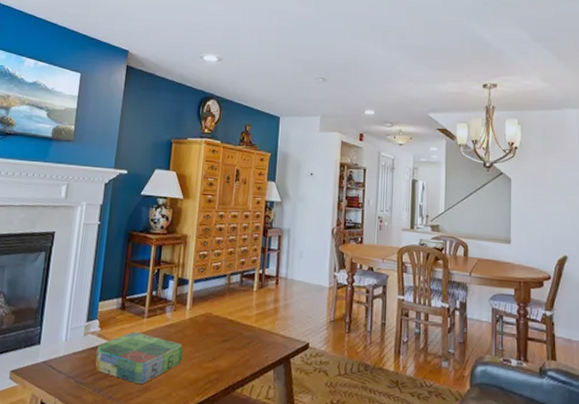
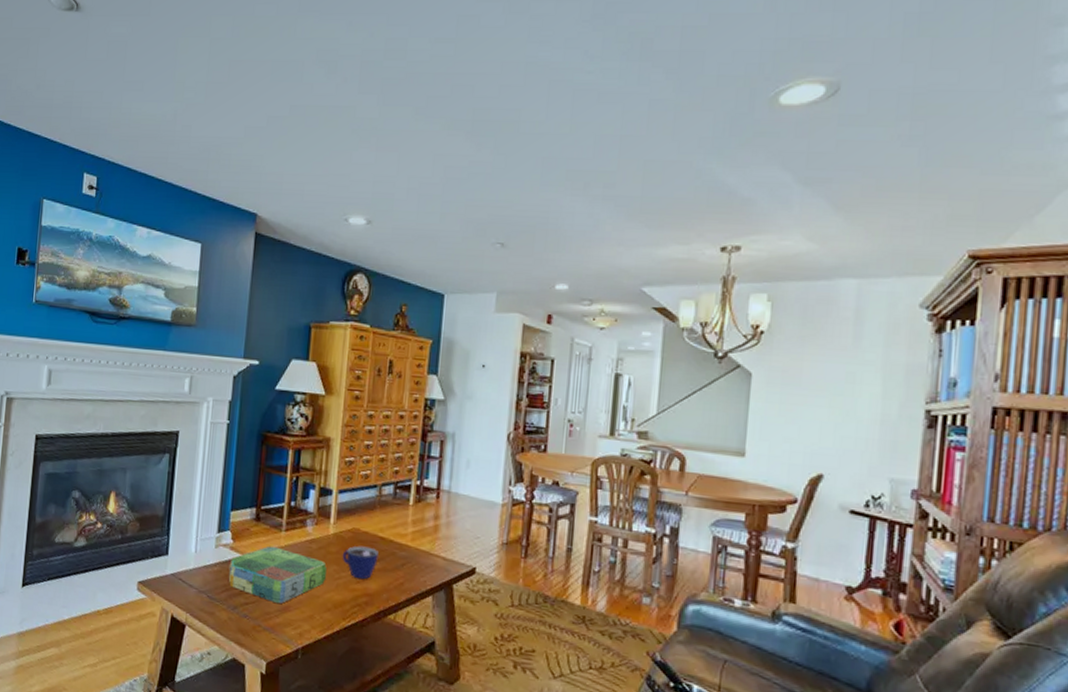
cup: none [196,328,228,358] -> present [342,545,379,580]

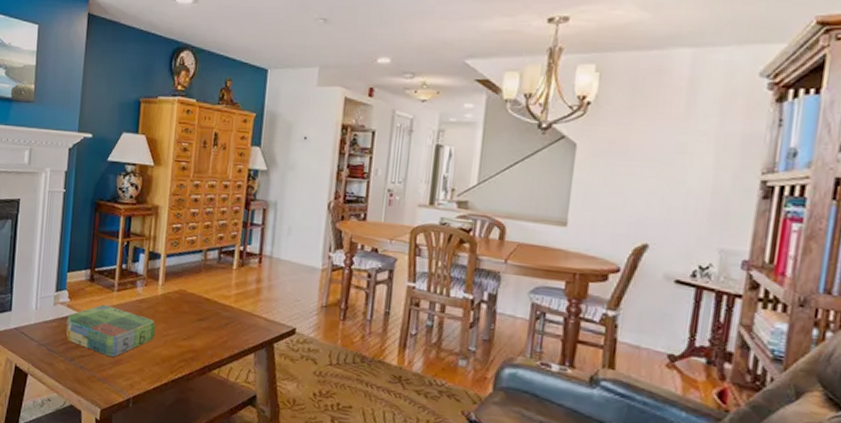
cup: present [342,545,379,580] -> none [169,306,204,337]

